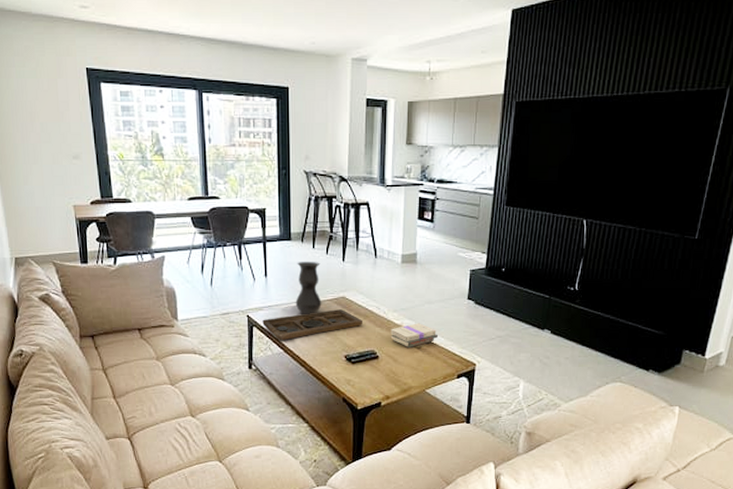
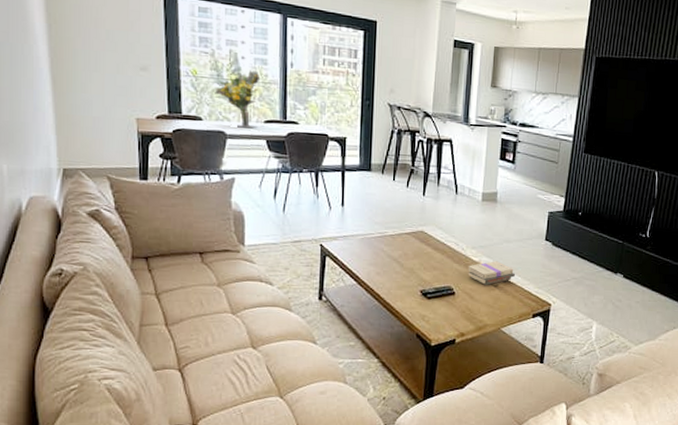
bouquet: none [141,149,182,207] -> present [214,70,259,129]
decorative tray: present [262,309,362,341] -> none [336,243,440,273]
vase: present [295,261,322,315] -> none [372,192,400,248]

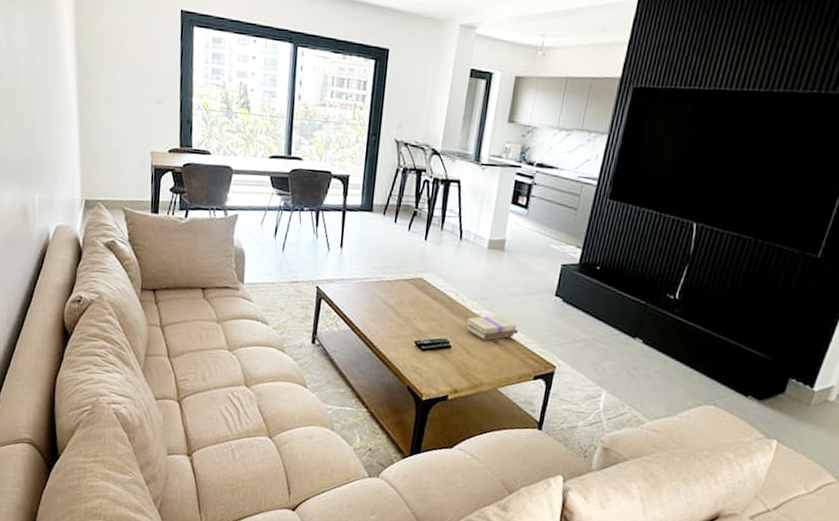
bouquet: present [214,70,259,129] -> none [223,103,267,164]

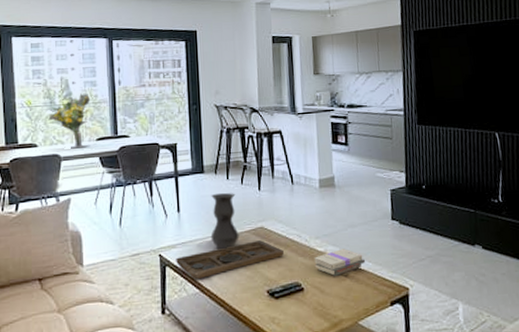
bouquet: none [223,103,267,164] -> present [48,93,90,149]
decorative tray: none [332,290,438,318] -> present [176,240,284,280]
vase: none [368,235,401,293] -> present [210,192,239,250]

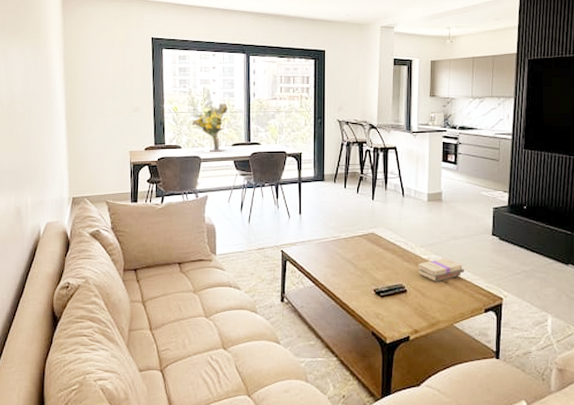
decorative tray: present [176,240,284,280] -> none [295,245,391,275]
vase: present [210,192,239,250] -> none [327,199,352,251]

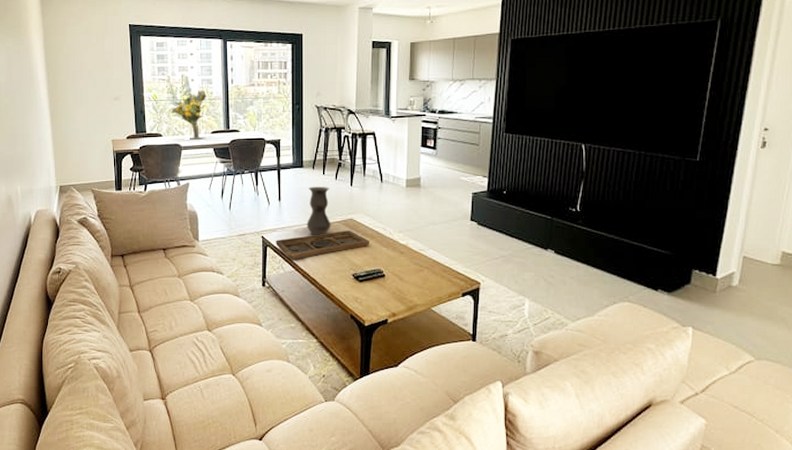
decorative tray: none [295,245,391,275] -> present [276,230,369,260]
vase: none [327,199,352,251] -> present [306,186,331,236]
books: present [418,258,465,283] -> none [396,243,443,268]

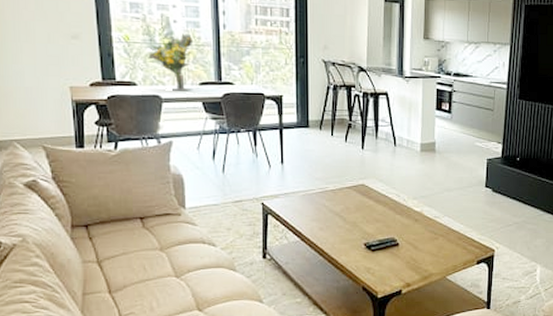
decorative tray: present [276,230,369,260] -> none [278,197,382,229]
vase: present [306,186,331,236] -> none [313,148,341,203]

